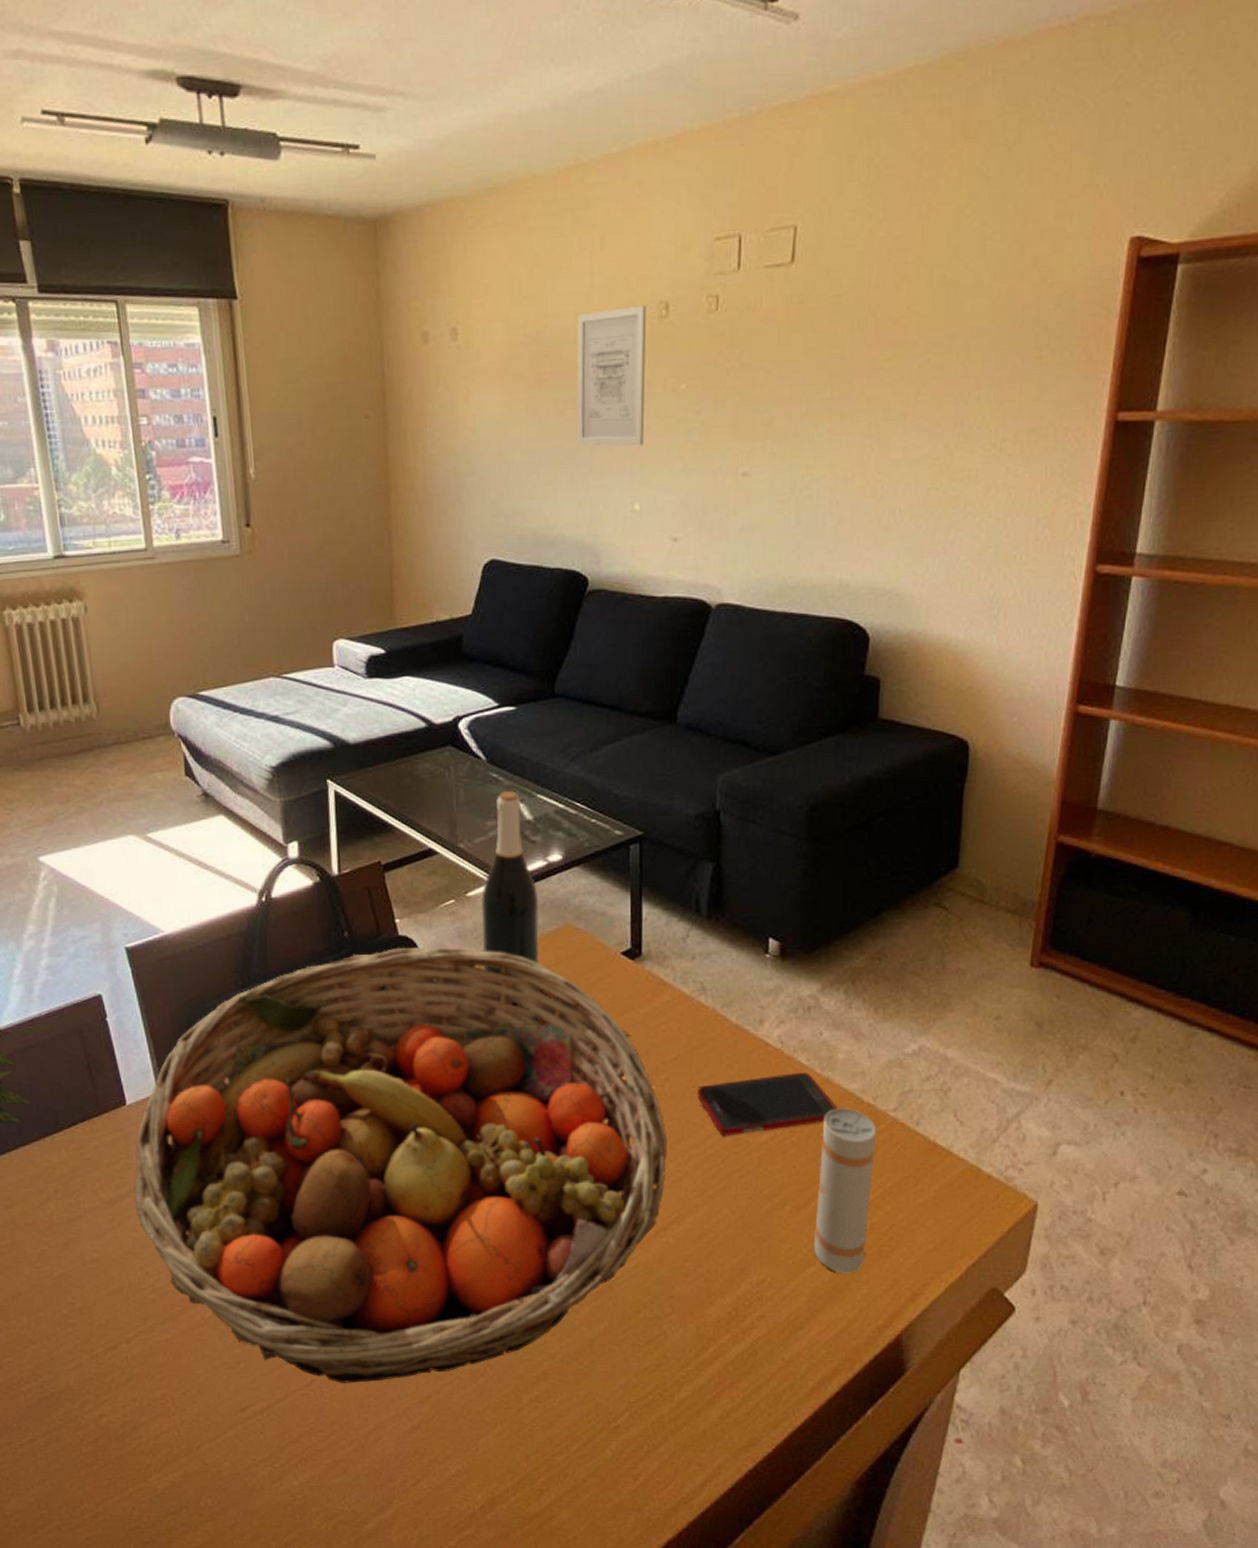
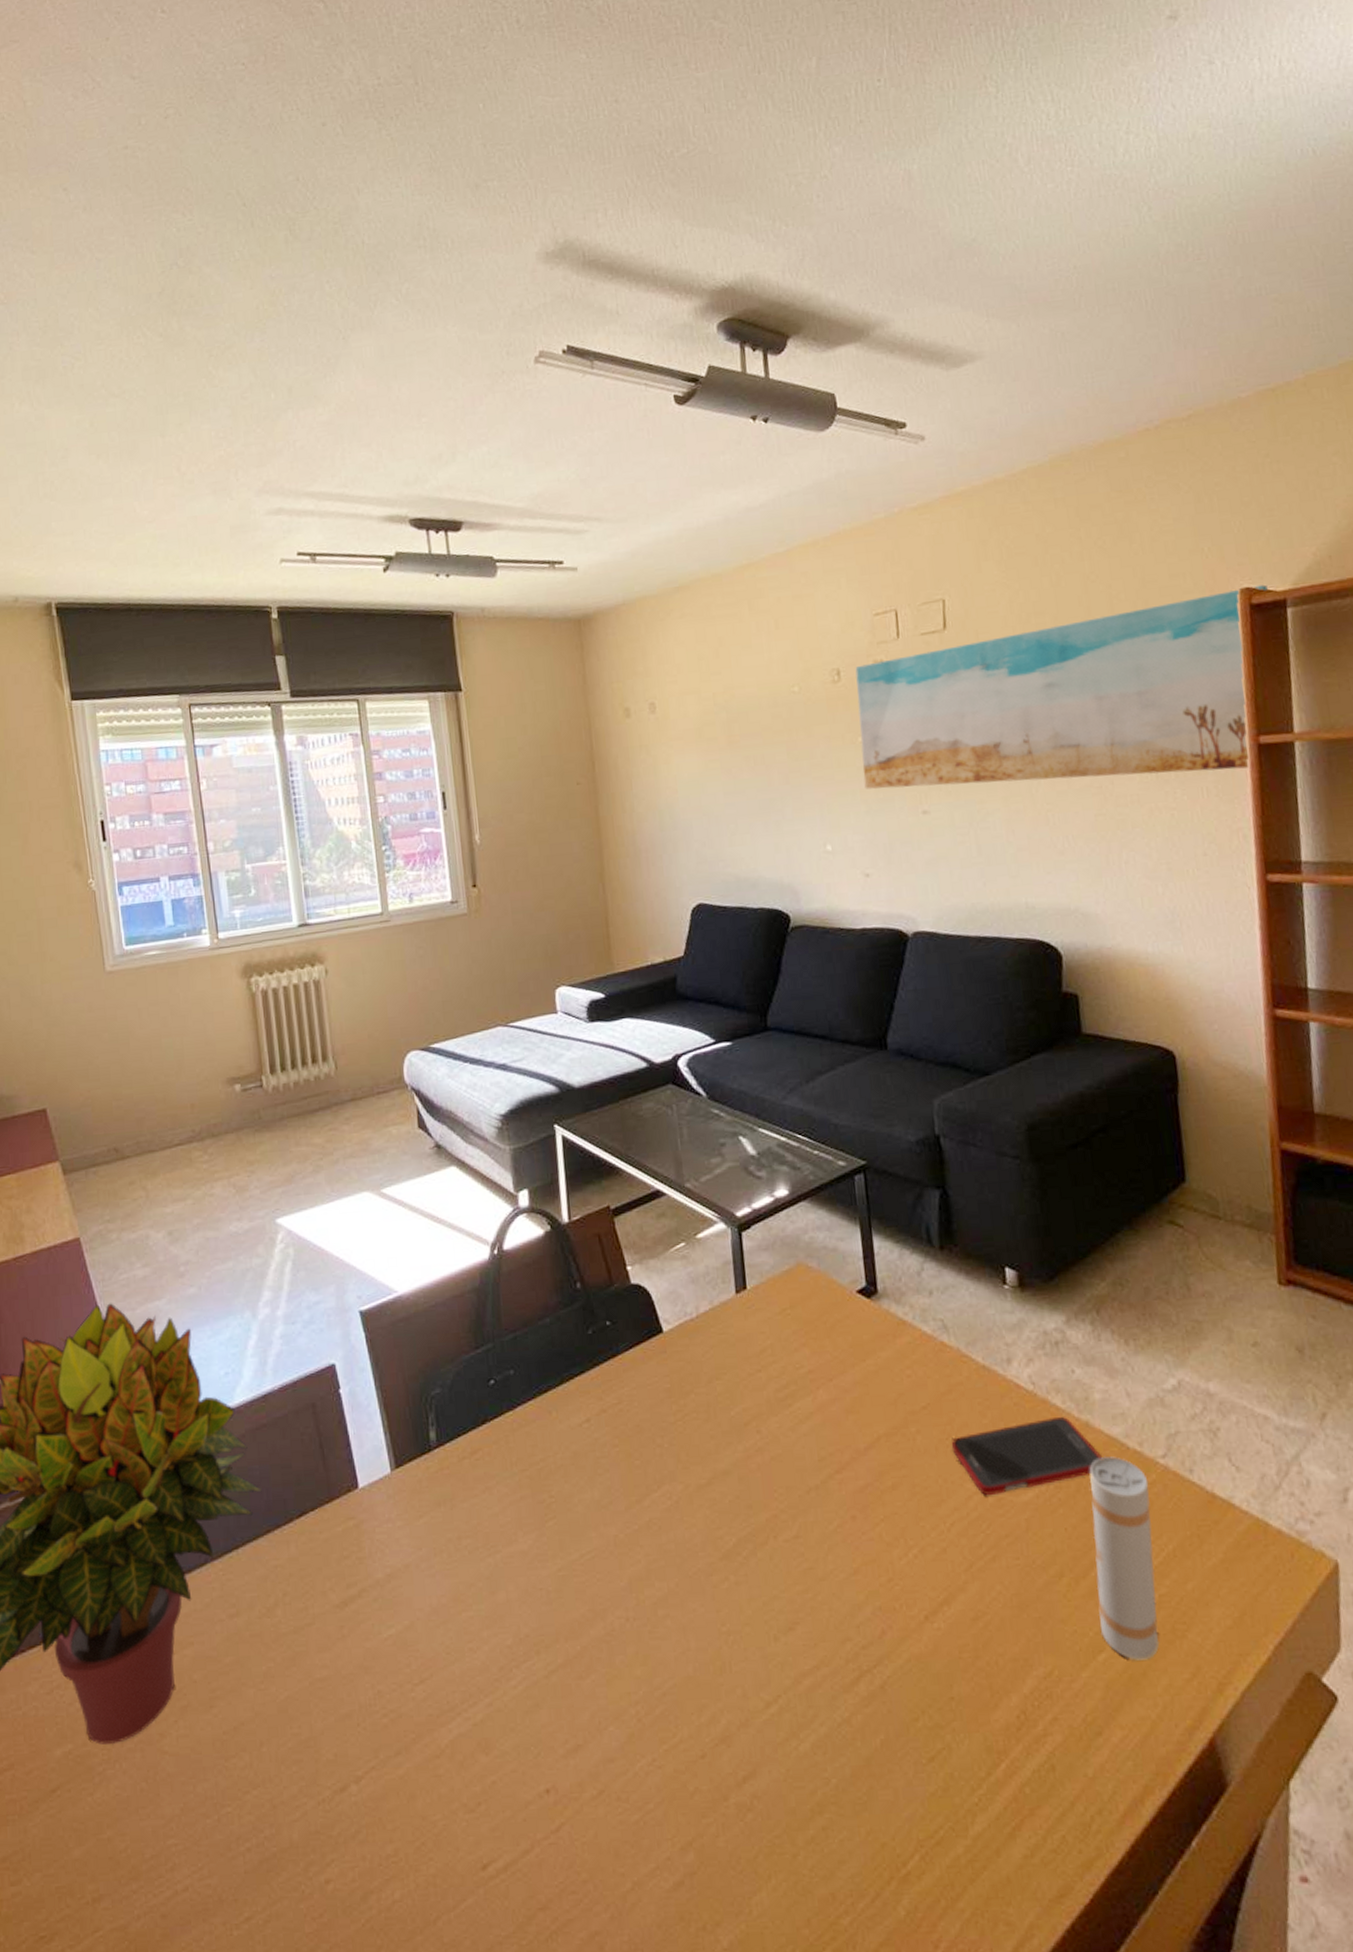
fruit basket: present [133,946,668,1383] -> none [365,1293,929,1827]
wine bottle: present [481,790,540,1005] -> none [711,1125,774,1355]
wall art: present [576,305,647,447] -> none [759,672,830,797]
wall art: none [682,234,1161,448] -> present [855,584,1268,789]

